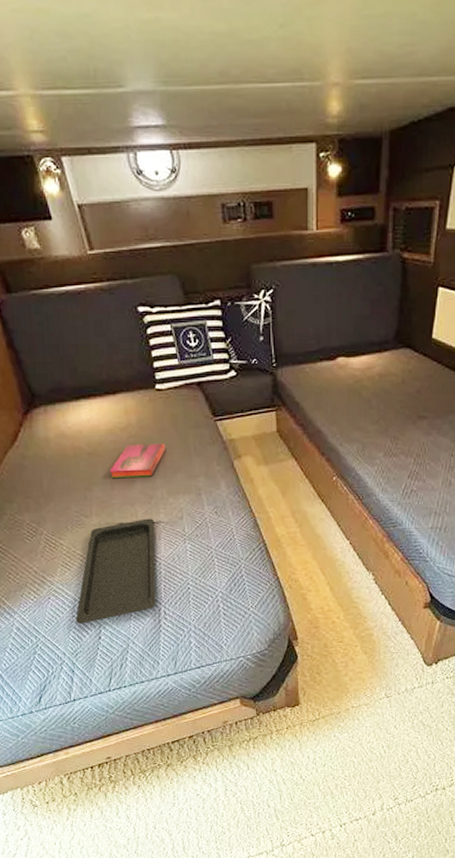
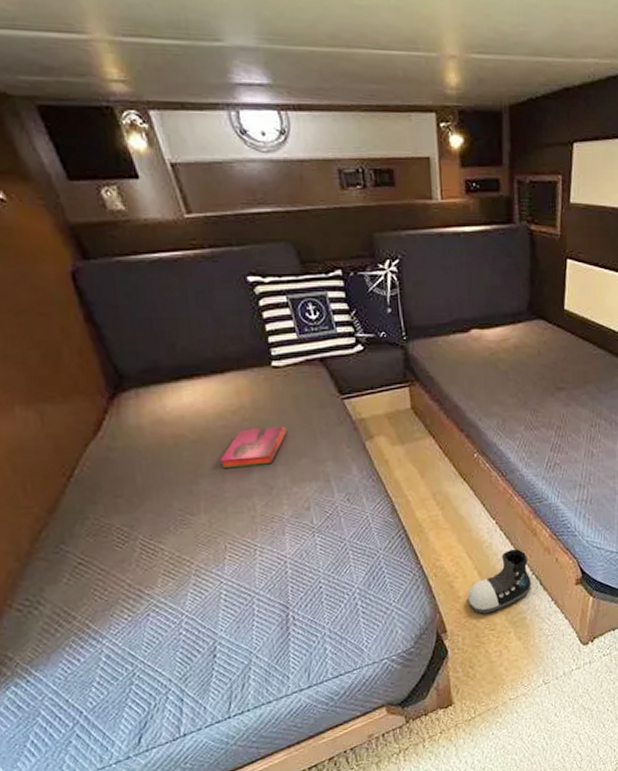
serving tray: present [76,518,156,624] -> none [183,511,283,642]
shoe: none [318,568,380,626] -> present [467,548,531,614]

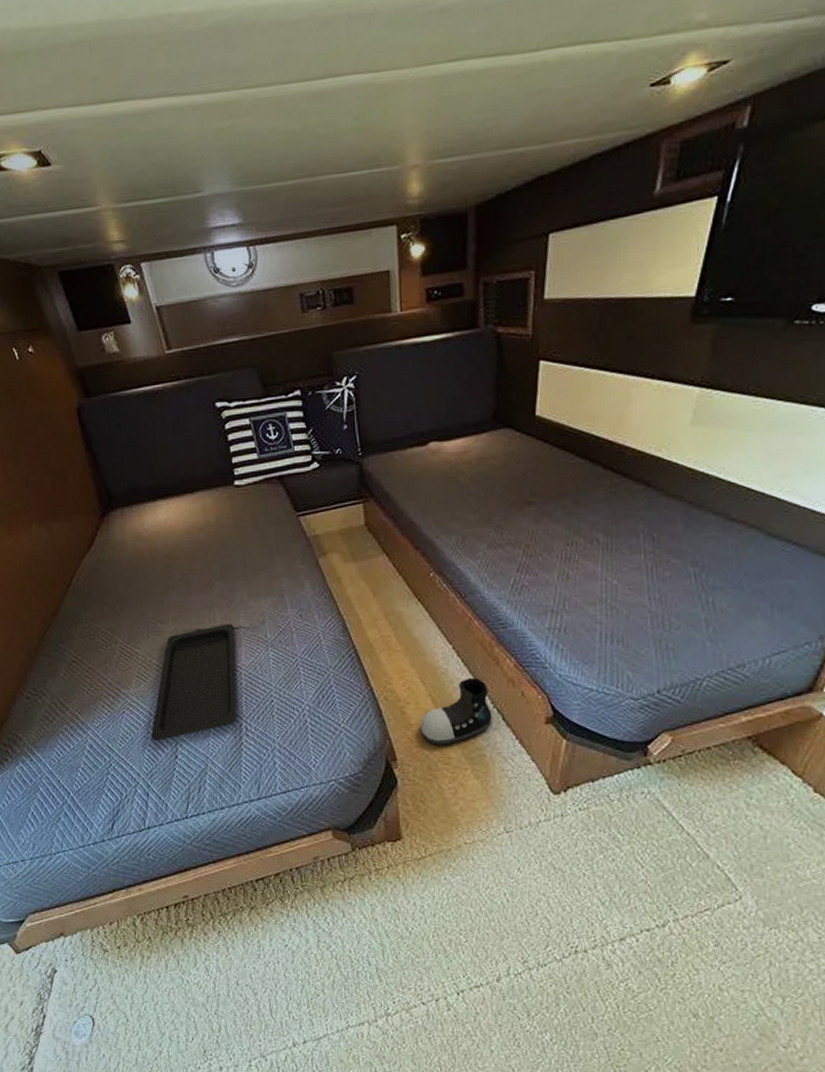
serving tray: none [183,511,283,642] -> present [151,623,237,741]
hardback book: present [220,425,286,468] -> none [187,542,245,581]

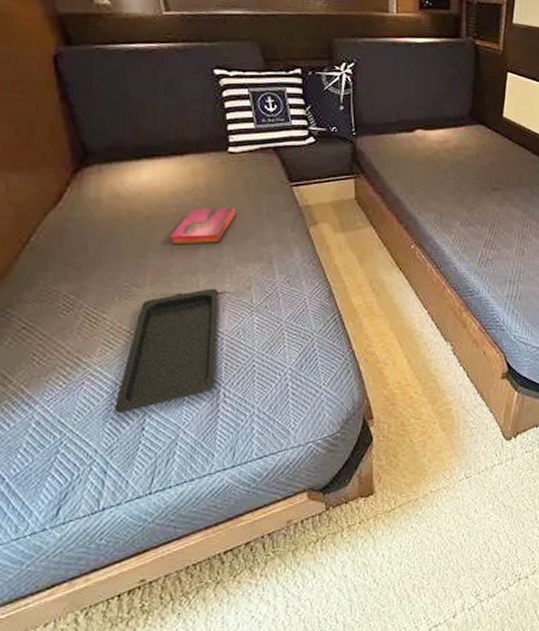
hardback book: none [187,542,245,581] -> present [170,207,235,244]
shoe: present [419,677,492,745] -> none [395,339,459,403]

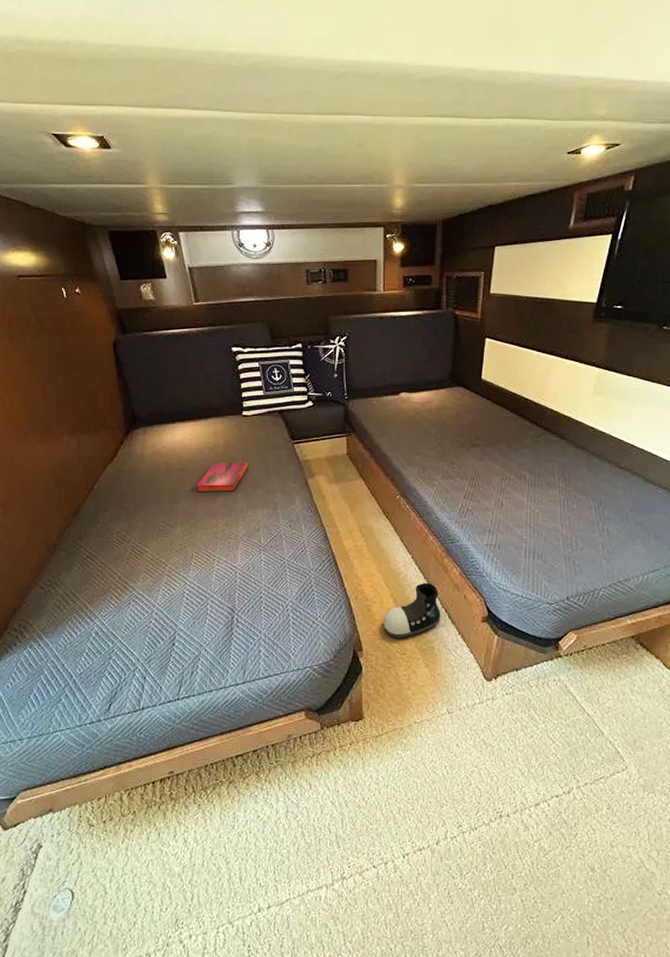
serving tray: present [115,288,218,413] -> none [153,529,233,629]
shoe: none [395,339,459,403] -> present [382,582,441,638]

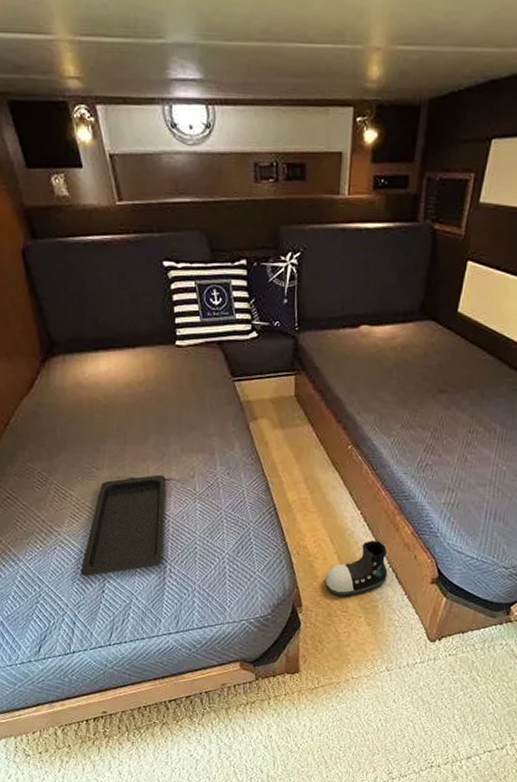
serving tray: none [153,529,233,629] -> present [81,474,166,576]
hardback book: present [196,461,248,492] -> none [124,399,181,433]

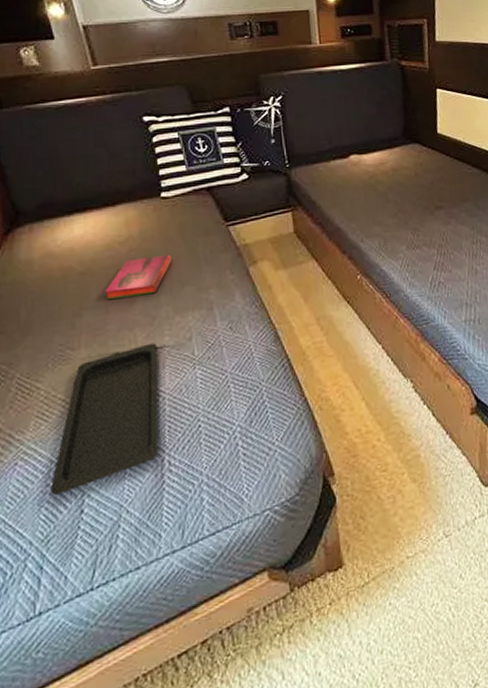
hardback book: none [124,399,181,433] -> present [105,254,171,299]
shoe: present [324,540,388,596] -> none [355,375,424,453]

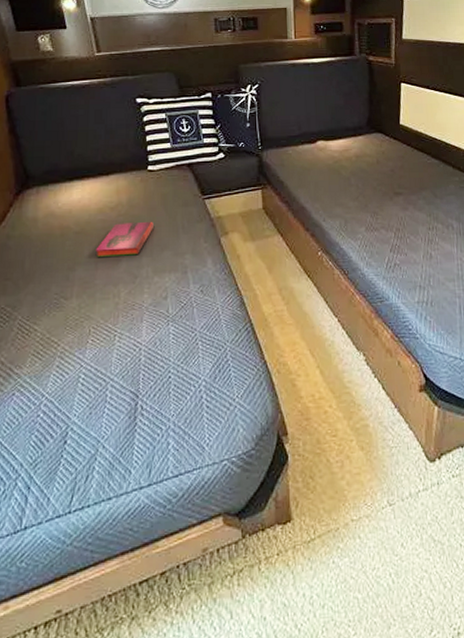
serving tray: present [51,343,159,495] -> none [40,299,137,425]

